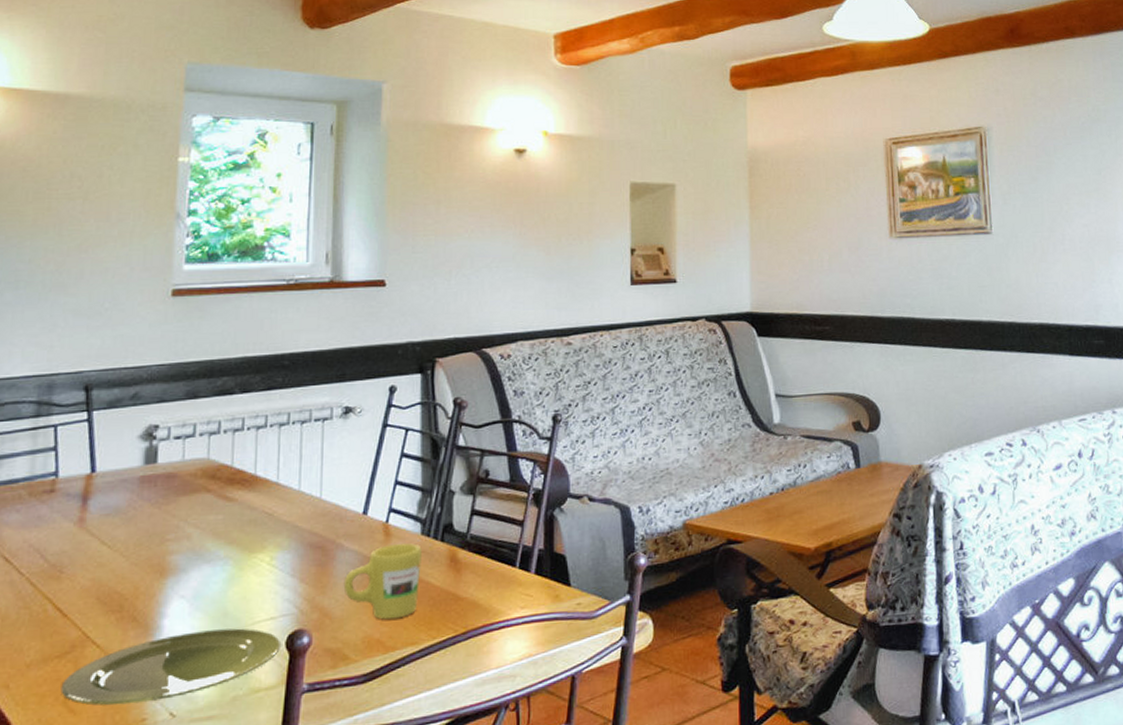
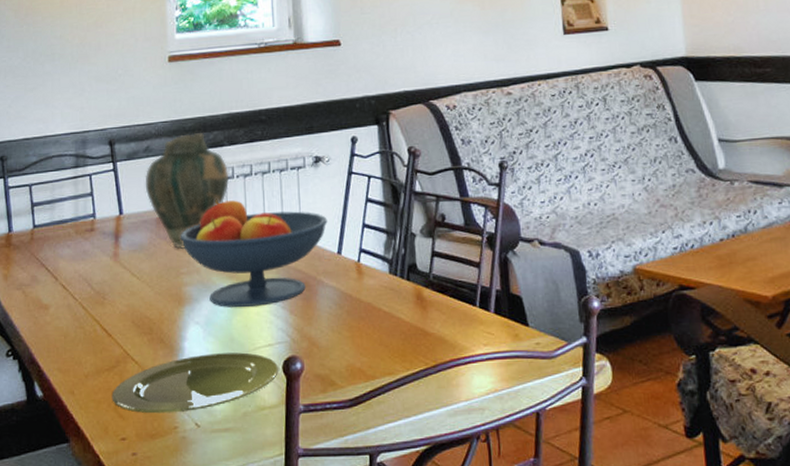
vase: none [128,377,239,513] -> present [145,132,229,250]
fruit bowl: none [168,455,354,578] -> present [180,200,328,307]
mug: present [343,543,422,620] -> none [326,281,392,351]

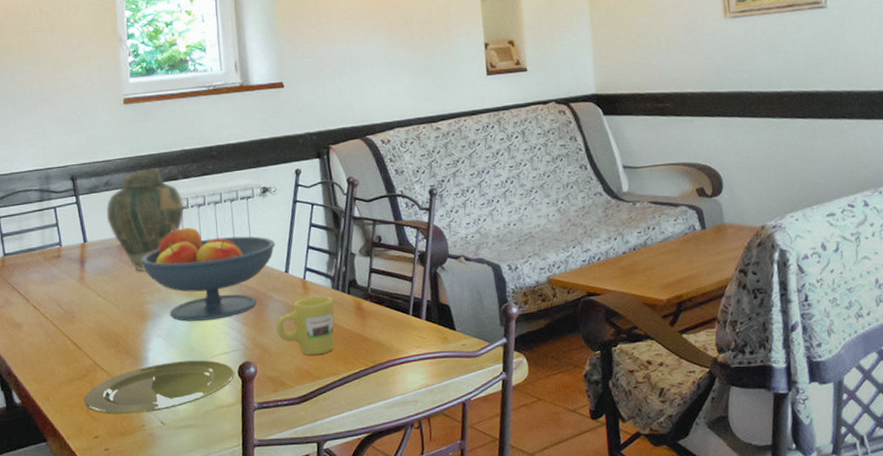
mug: none [326,281,392,351] -> present [276,295,335,355]

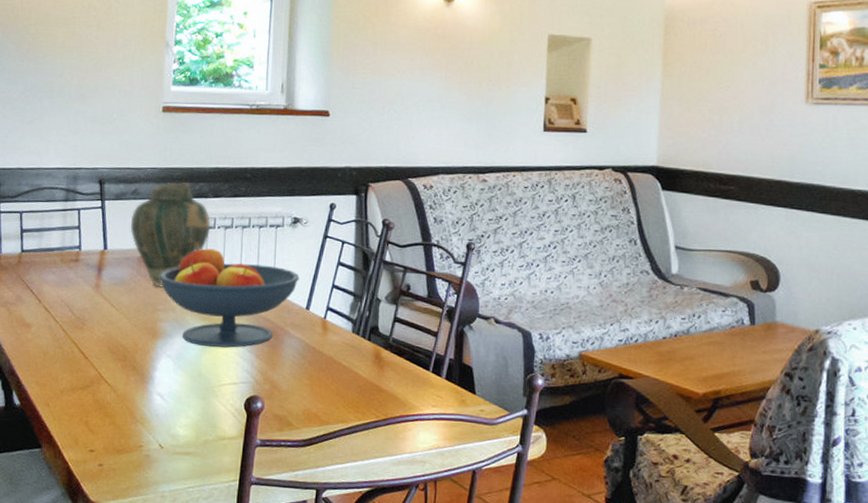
plate: present [84,360,234,415] -> none [84,385,240,434]
mug: present [276,295,335,355] -> none [289,337,352,399]

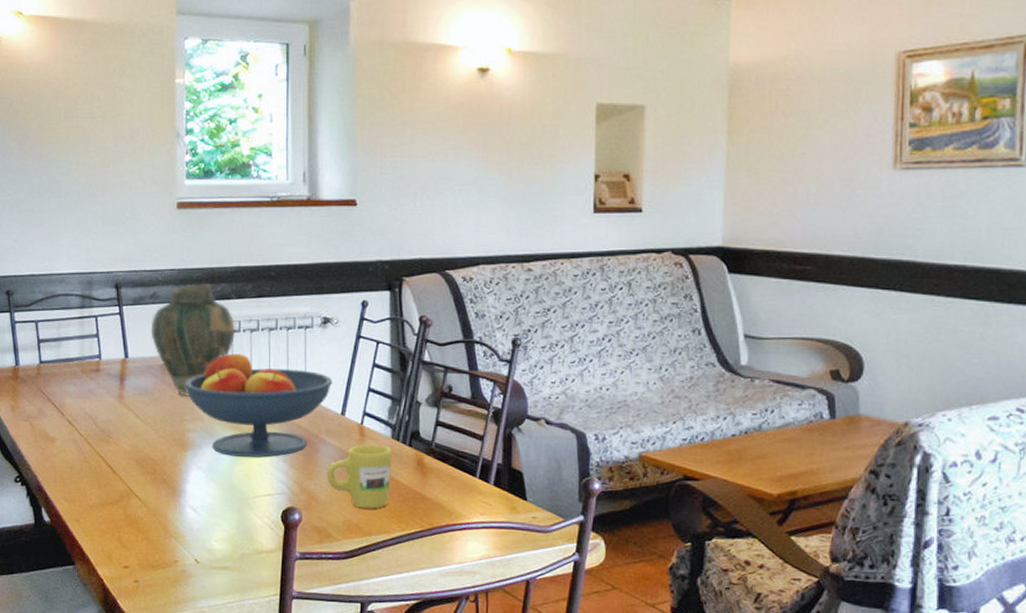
mug: none [289,337,352,399] -> present [326,444,392,509]

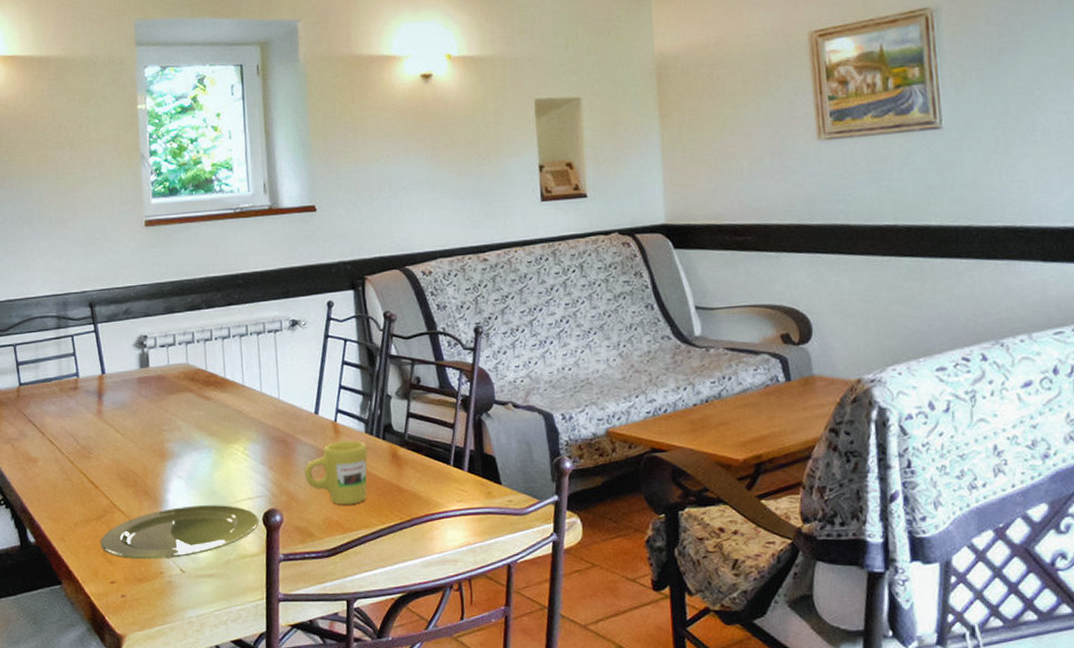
plate: none [115,497,277,548] -> present [100,505,259,560]
vase: present [151,282,236,398] -> none [125,295,208,408]
fruit bowl: present [184,352,333,458] -> none [161,361,305,463]

